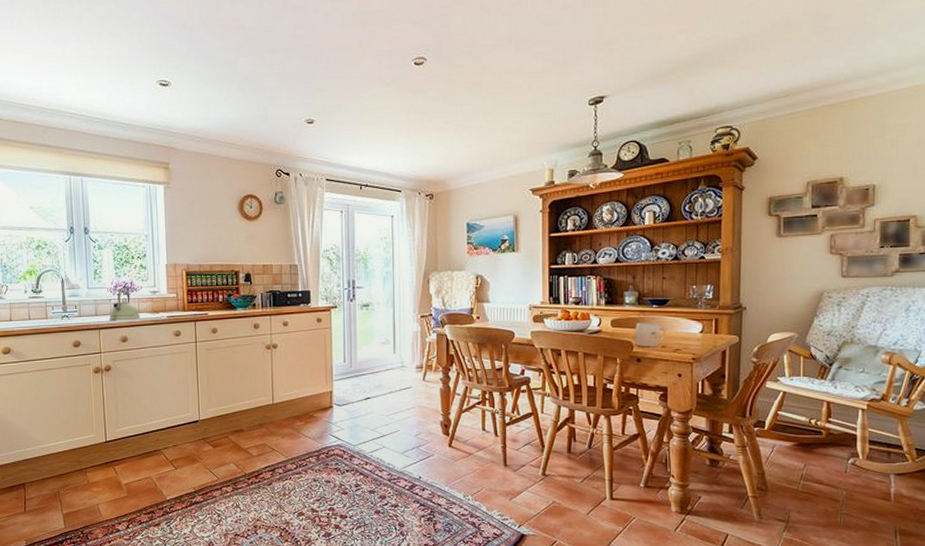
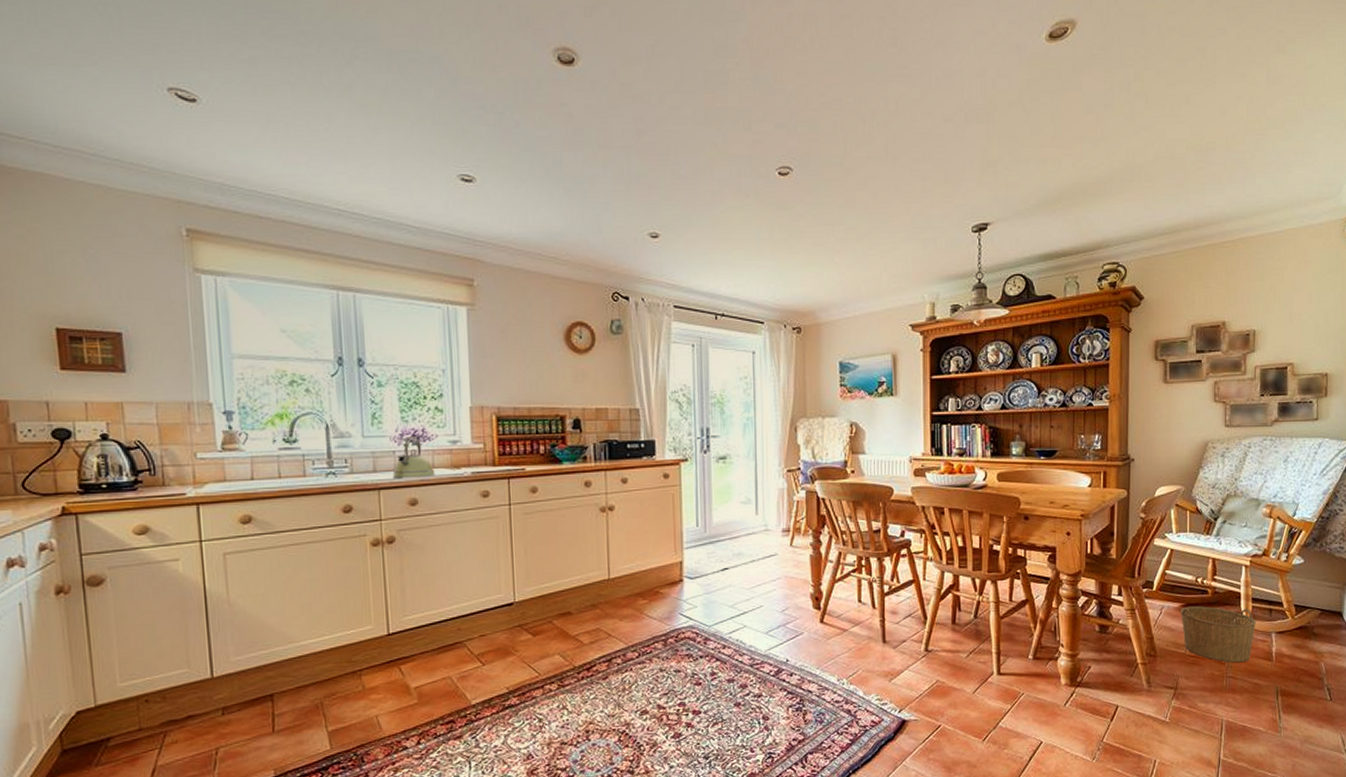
mug: present [635,322,666,347] -> none [1022,475,1054,504]
basket: none [792,445,873,501] -> present [1180,605,1256,663]

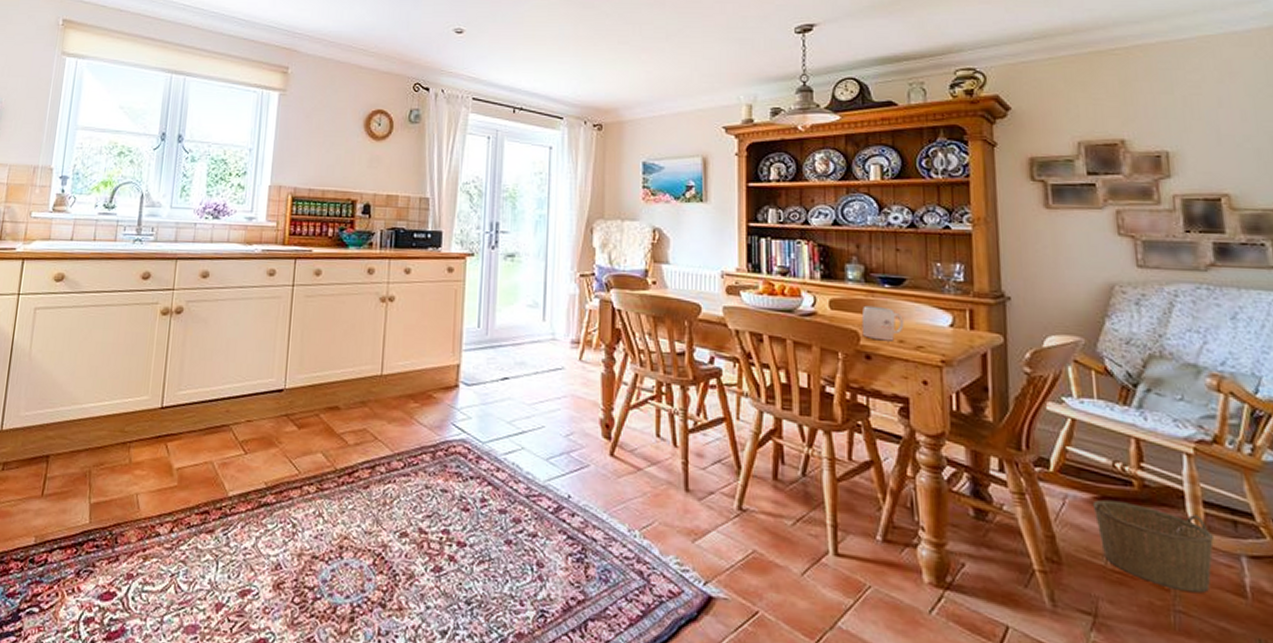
kettle: present [393,436,436,479] -> none [191,210,229,251]
mug: none [1022,475,1054,504] -> present [861,305,904,341]

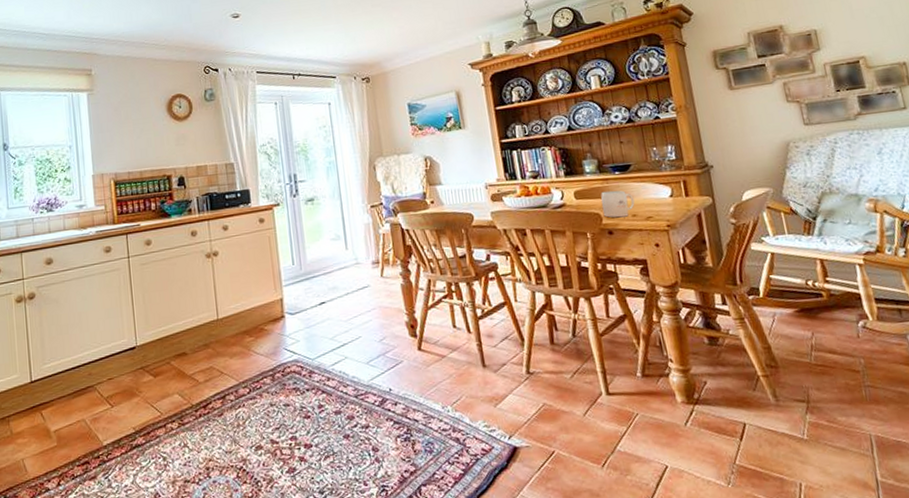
basket: present [1092,499,1214,594] -> none [794,310,888,370]

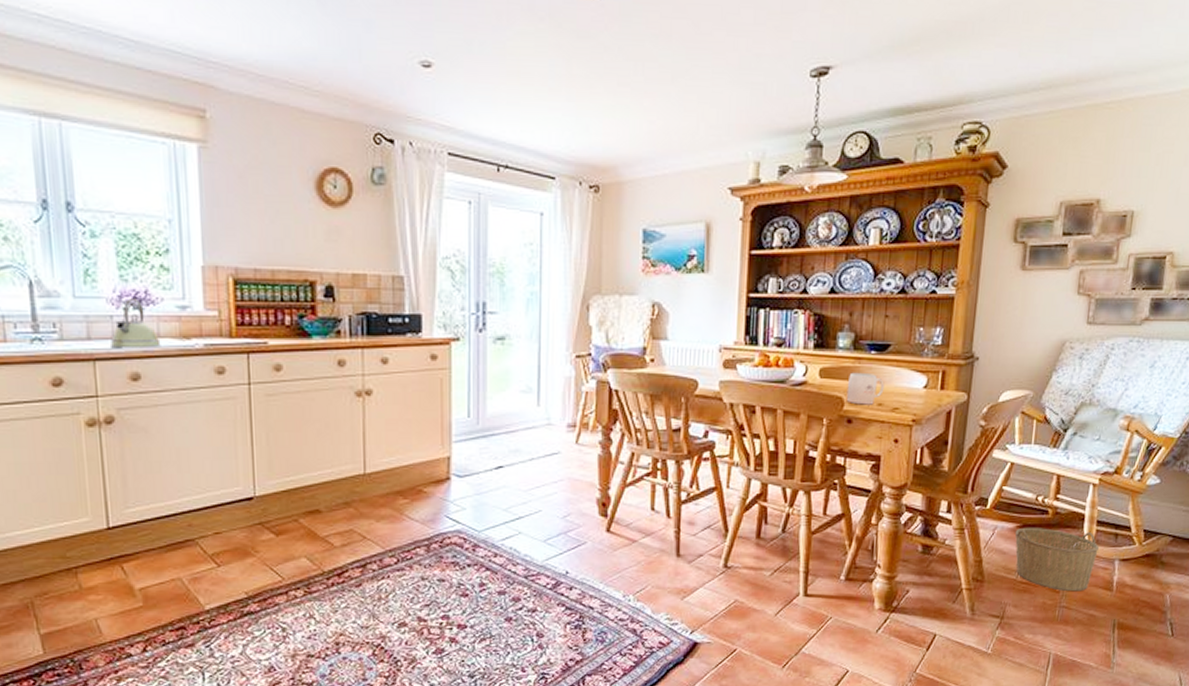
kettle: none [32,204,66,242] -> present [111,299,161,349]
basket: none [794,310,888,370] -> present [1014,527,1099,592]

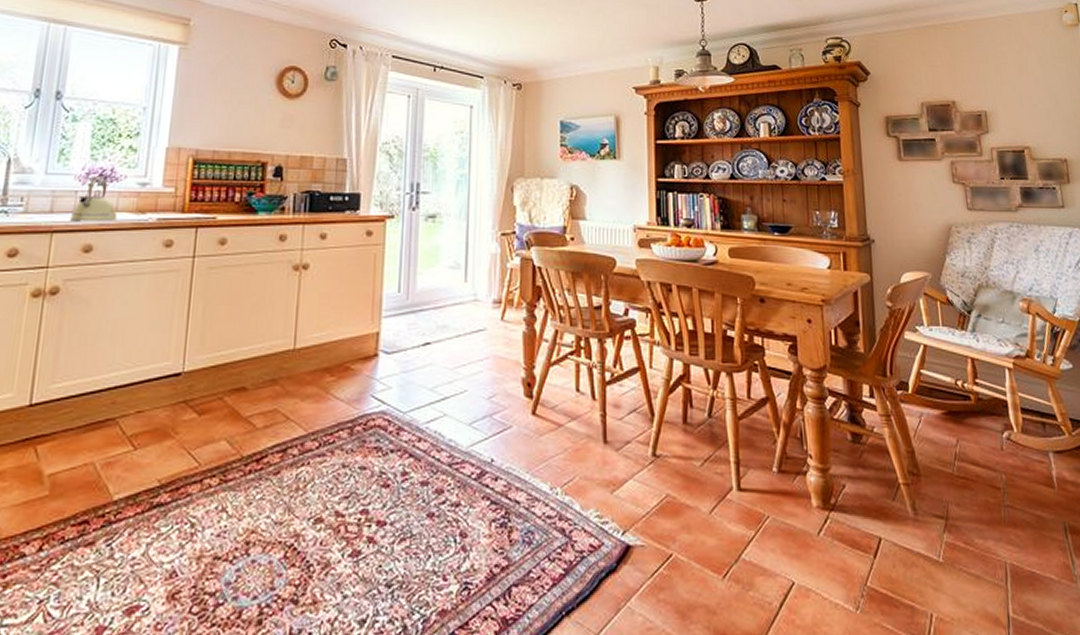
mug: present [846,372,885,405] -> none [755,252,791,285]
basket: present [1014,527,1099,592] -> none [941,414,1030,489]

